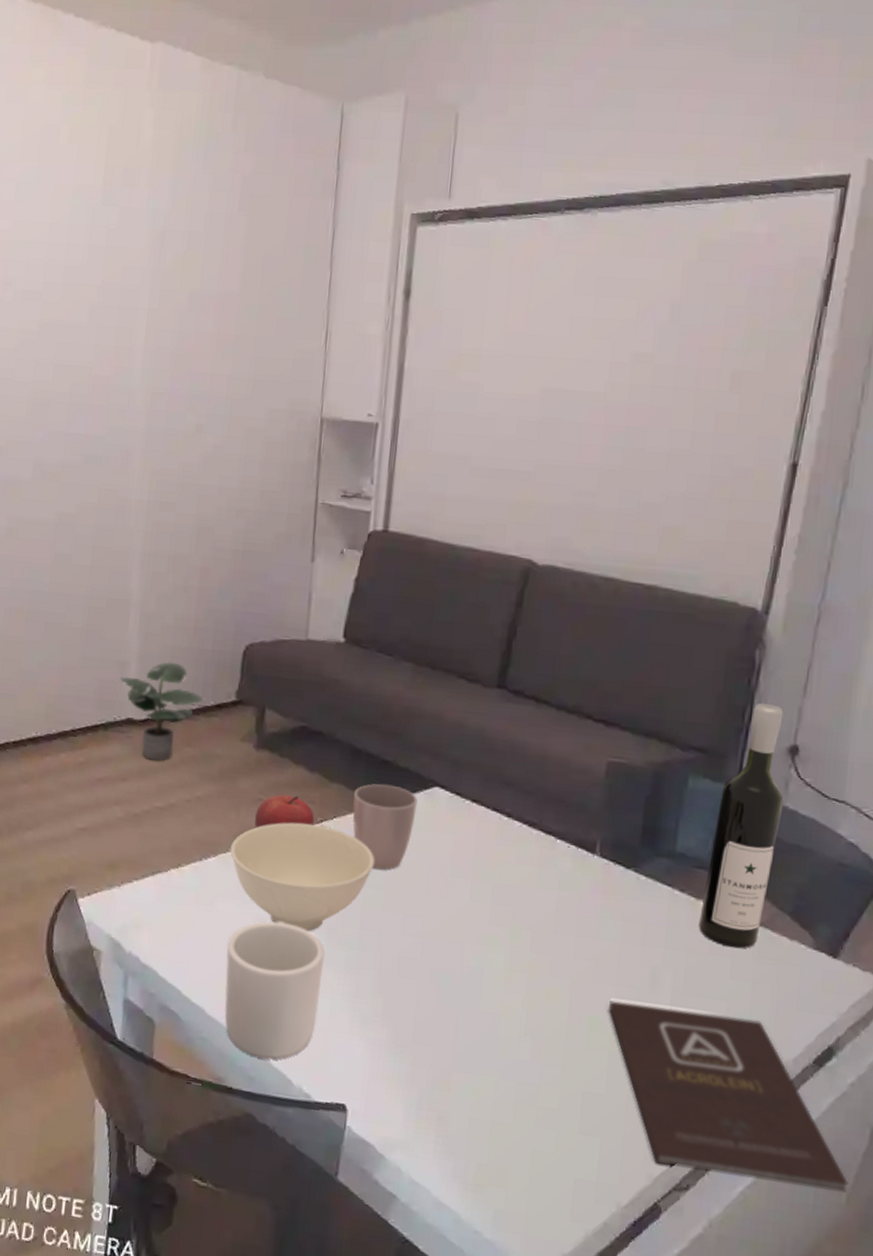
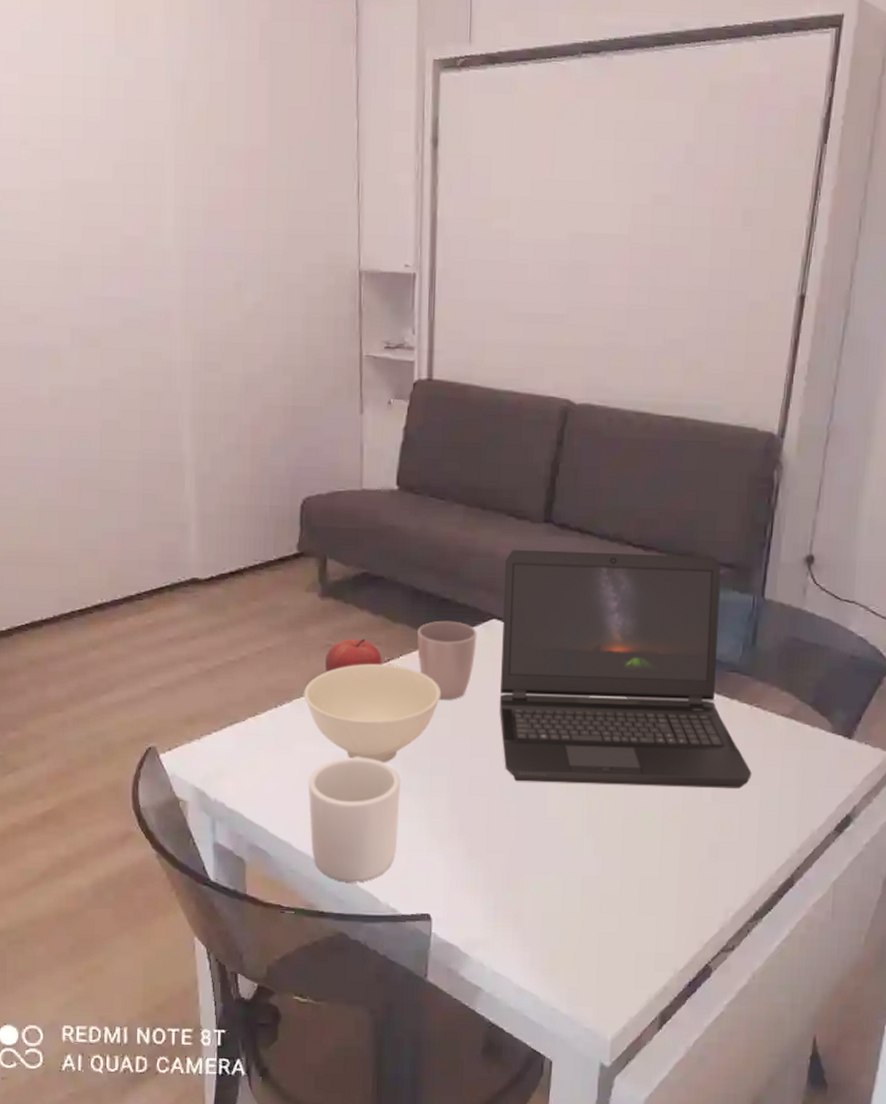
potted plant: present [119,661,205,762] -> none [180,520,267,618]
laptop computer: none [436,713,718,1002] -> present [499,549,752,789]
book: present [608,1000,849,1193] -> none [659,796,866,935]
bottle: present [699,702,784,949] -> none [734,518,803,739]

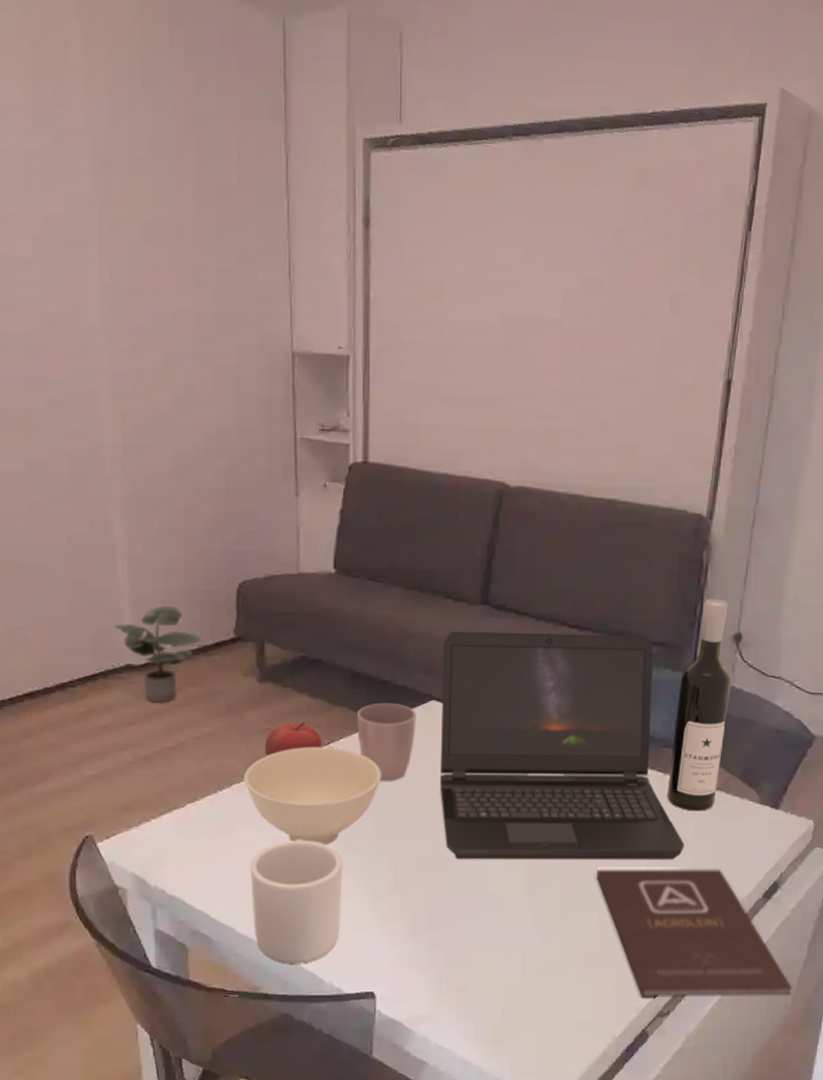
potted plant: none [180,520,267,618] -> present [113,605,204,704]
book: none [659,796,866,935] -> present [596,869,793,997]
bottle: none [734,518,803,739] -> present [667,598,732,811]

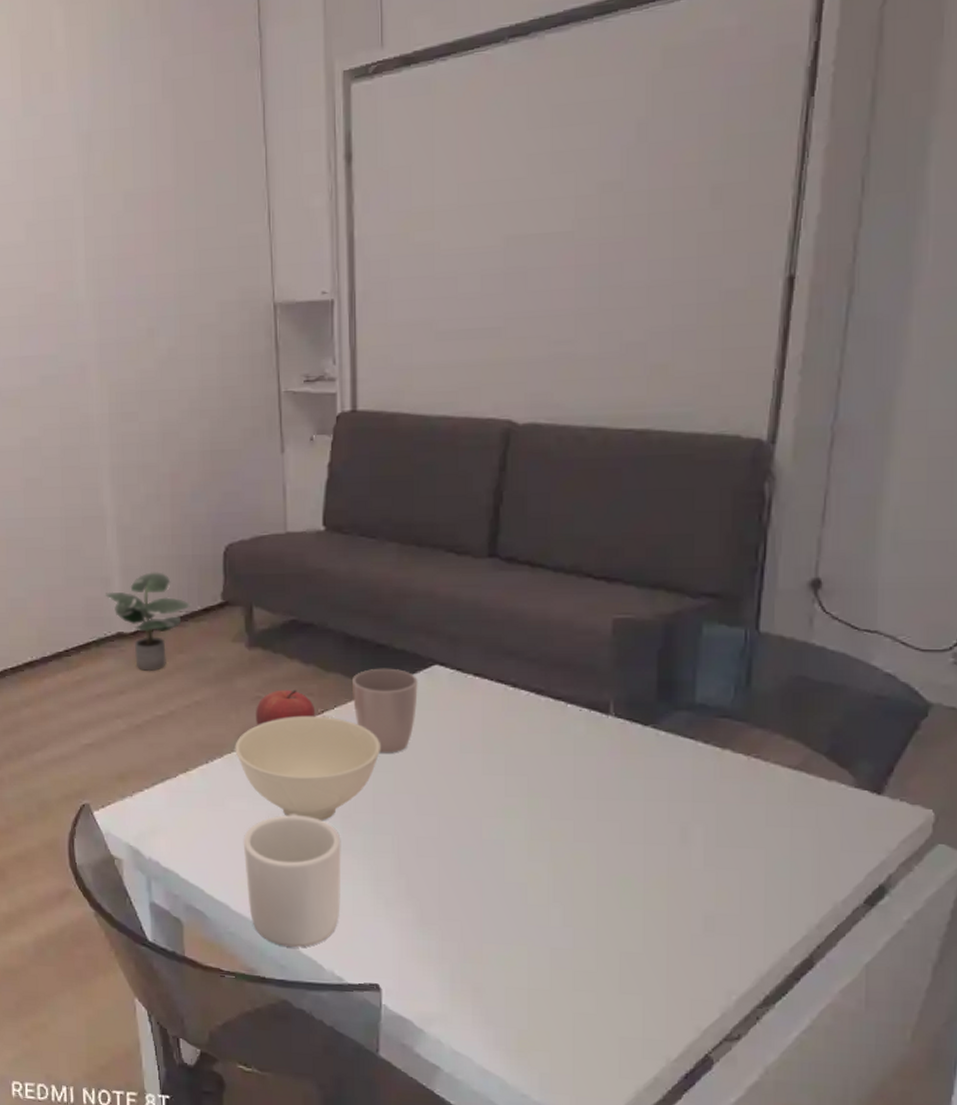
laptop computer: present [439,630,684,860] -> none [446,585,753,852]
book: present [596,869,793,997] -> none [639,859,913,1030]
bottle: present [667,598,732,811] -> none [727,538,809,795]

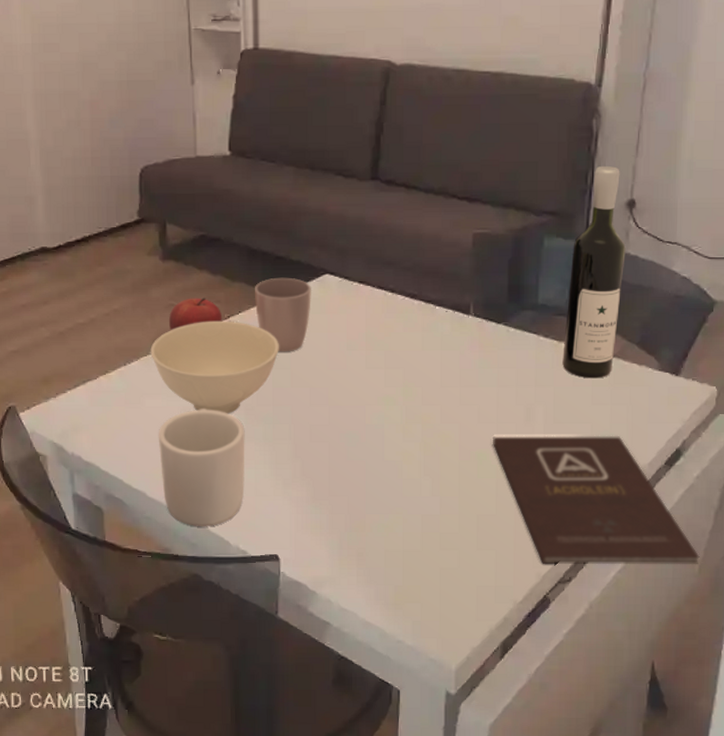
potted plant: present [104,572,192,672] -> none [29,191,110,283]
book: none [639,859,913,1030] -> present [493,436,700,564]
bottle: none [727,538,809,795] -> present [562,165,626,379]

